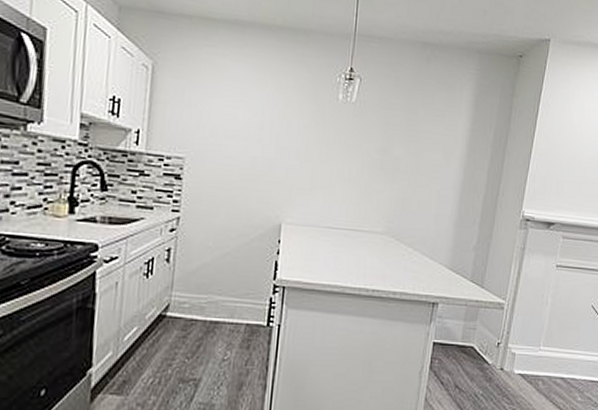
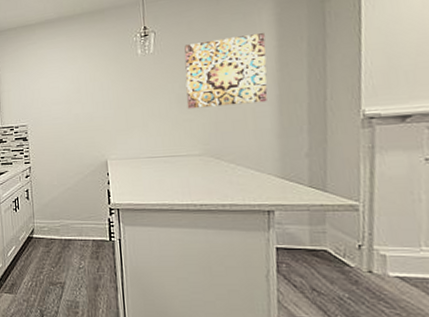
wall art: none [378,103,462,186] -> present [184,33,268,109]

